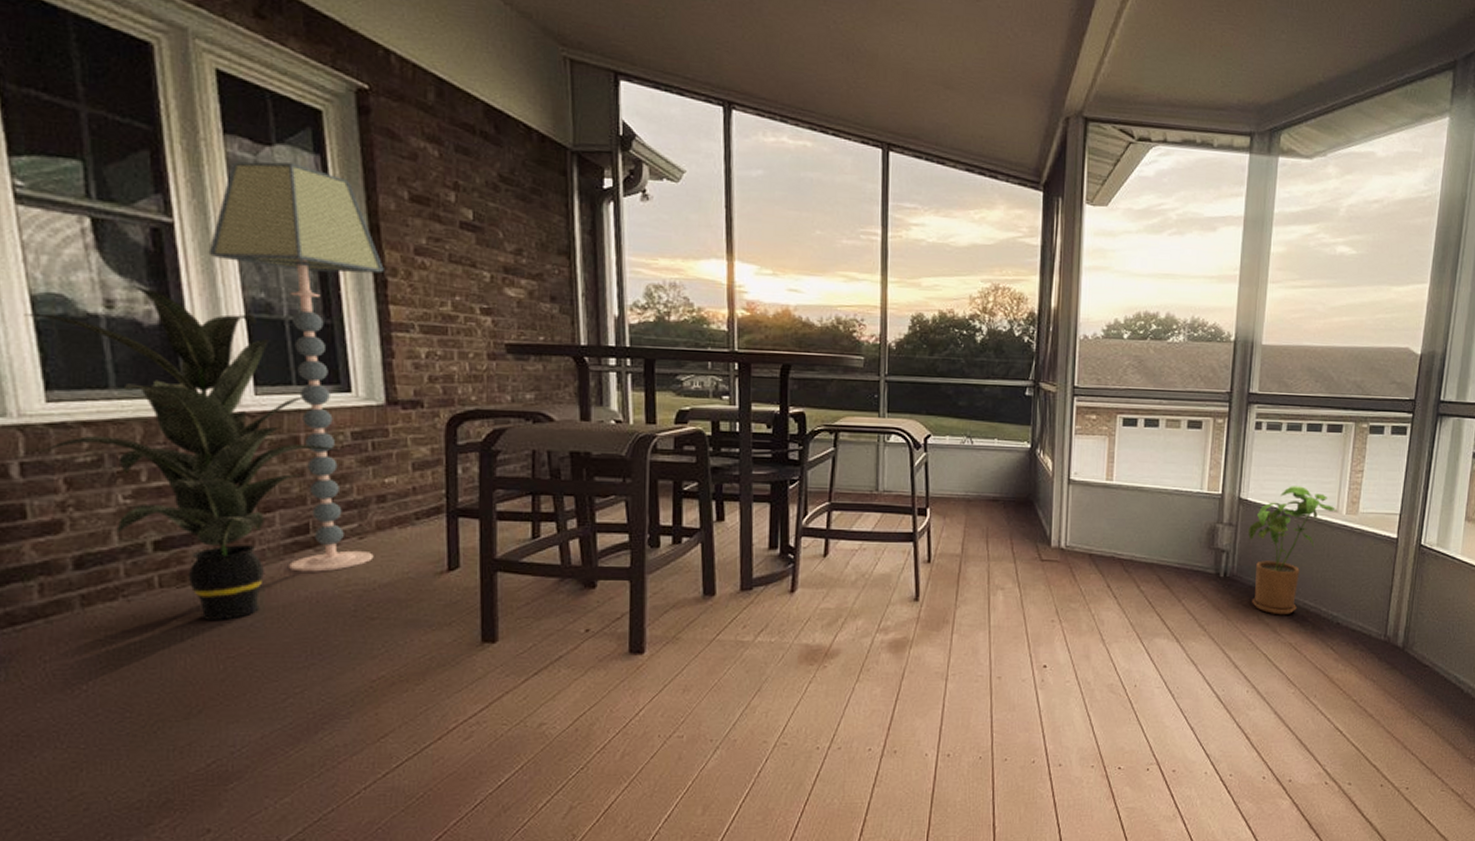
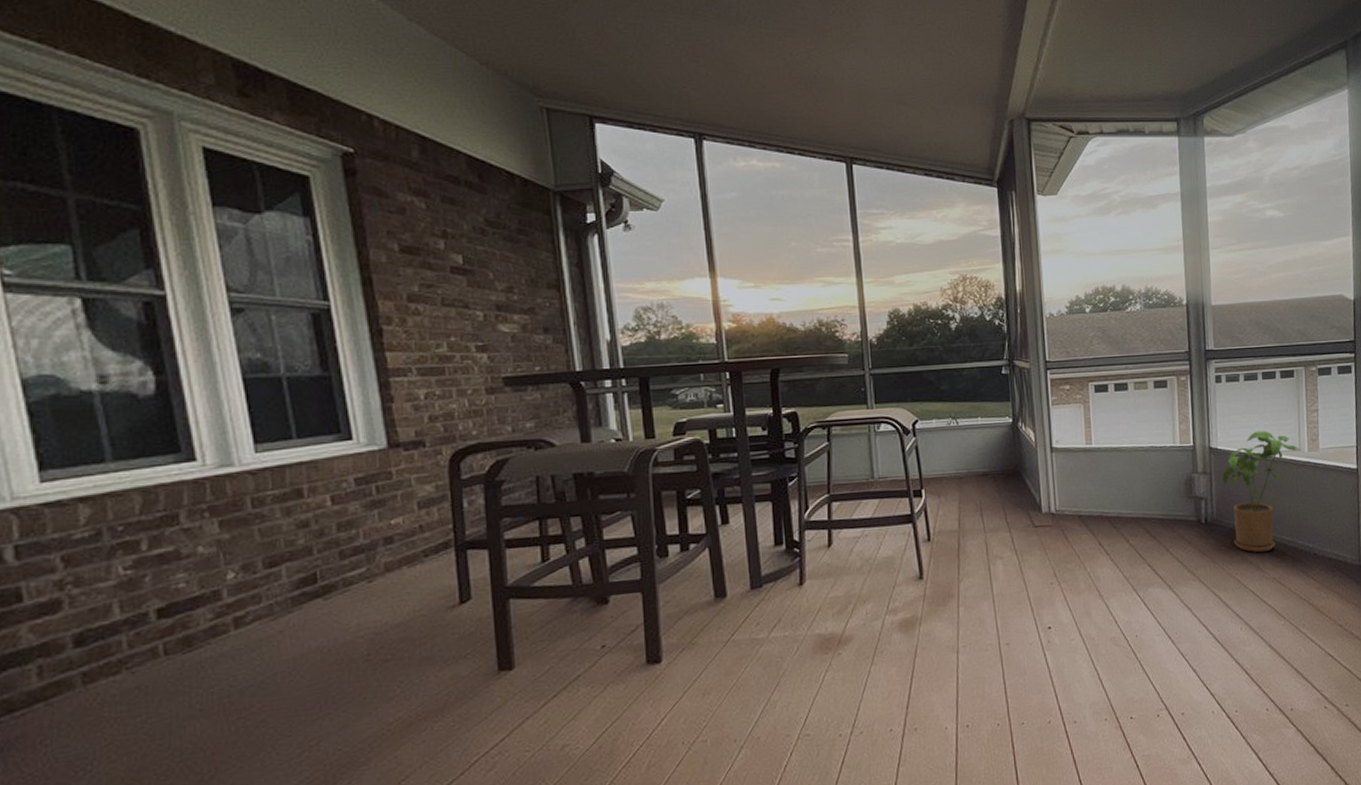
indoor plant: present [24,285,343,620] -> none [15,359,348,683]
floor lamp: present [208,161,384,572] -> none [202,228,384,623]

